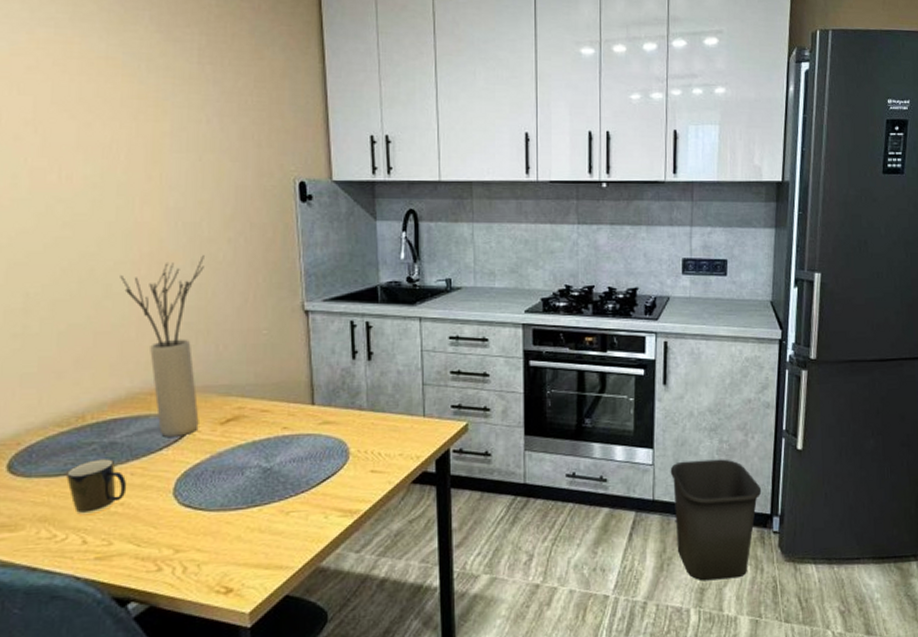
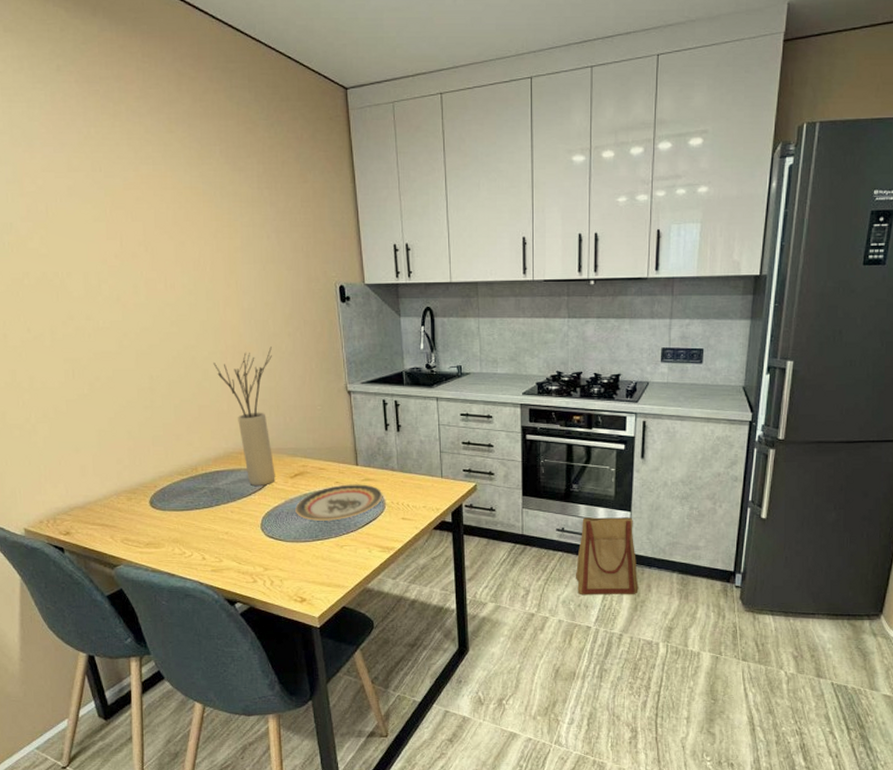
mug: present [65,459,127,516] -> none [187,500,229,540]
plate: none [225,429,347,481] -> present [295,484,383,522]
shopping bag: none [589,456,664,555] -> present [575,517,639,594]
waste bin: present [670,459,762,581] -> none [645,523,727,622]

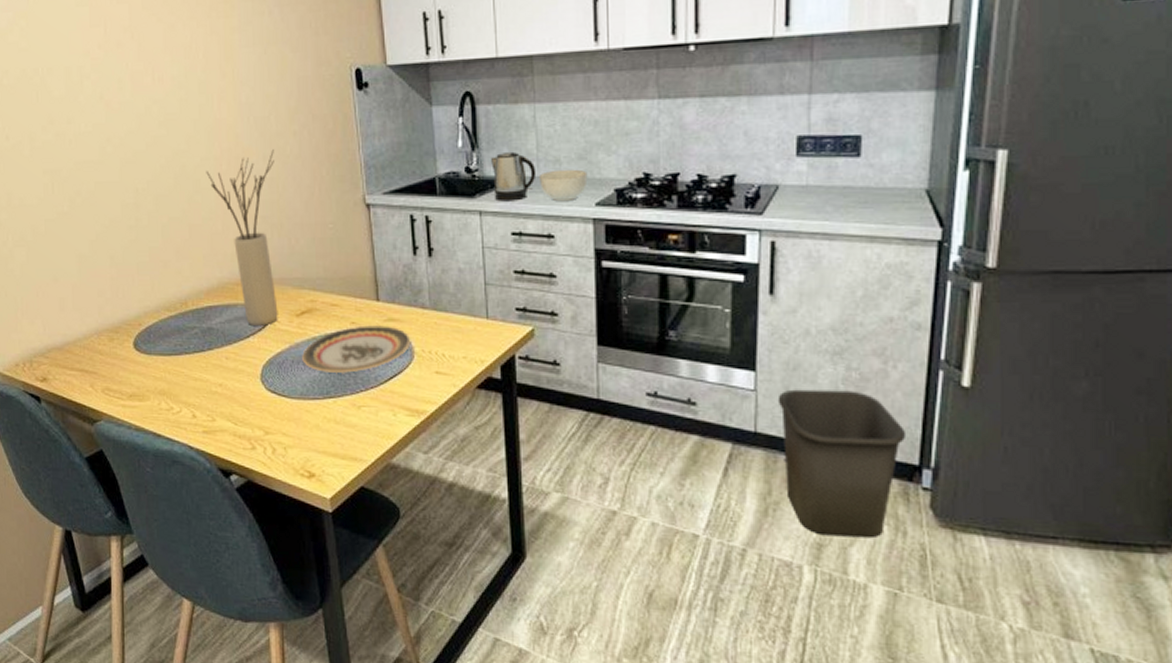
kettle: none [446,353,480,391] -> present [491,151,537,202]
bowl: none [481,367,517,392] -> present [538,169,588,202]
shopping bag: present [575,517,639,594] -> none [674,378,770,492]
waste bin: none [645,523,727,622] -> present [777,389,907,539]

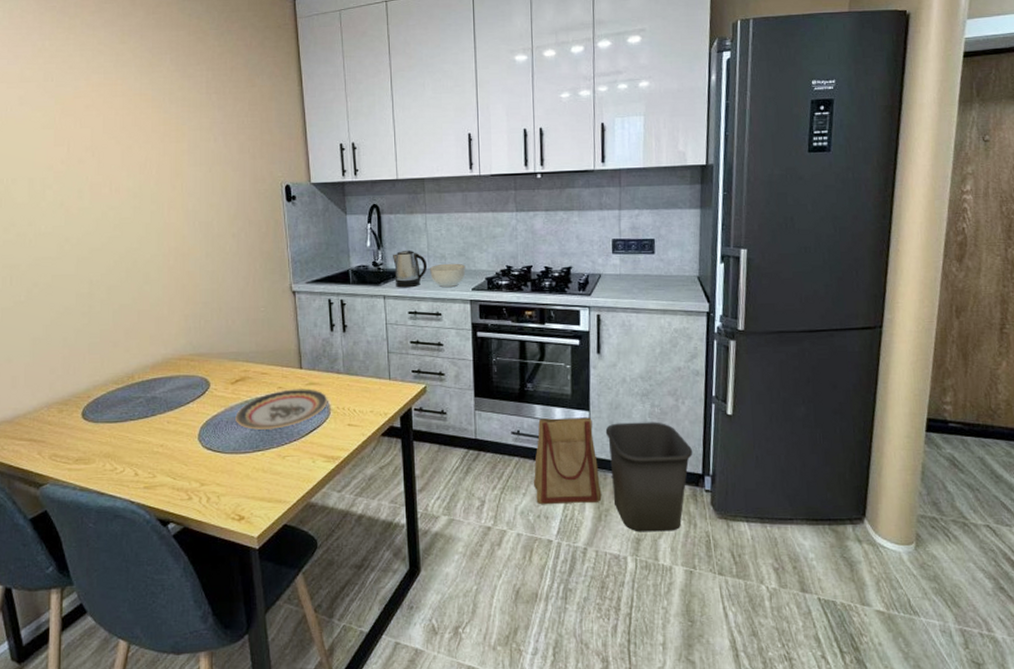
vase: present [206,149,278,327] -> none [155,248,215,395]
shopping bag: none [674,378,770,492] -> present [533,417,602,504]

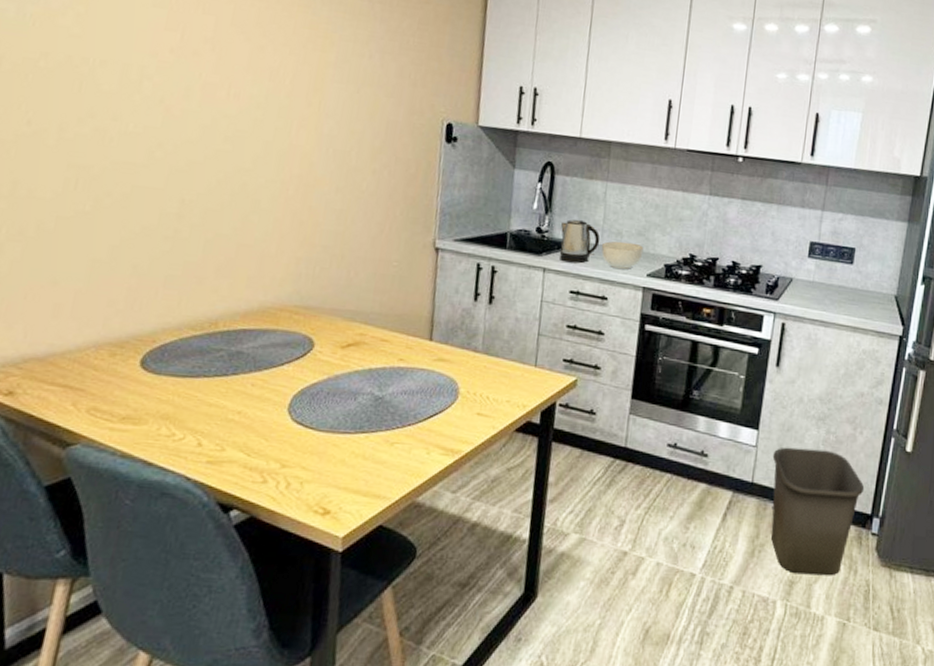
plate: present [235,389,328,431] -> none [339,363,458,410]
shopping bag: present [533,417,602,504] -> none [683,432,760,535]

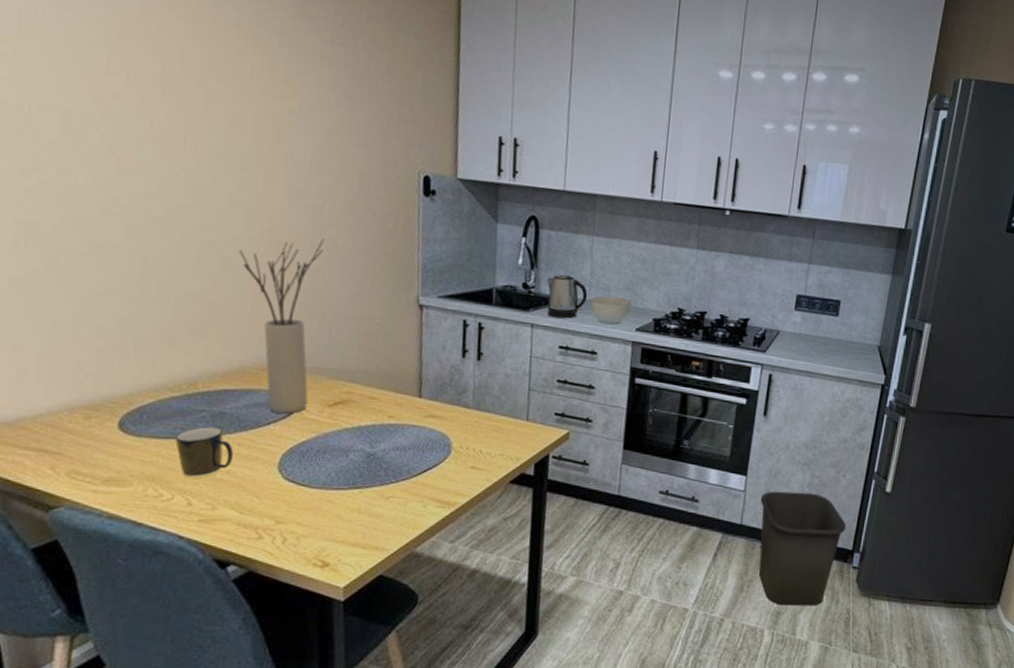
mug: none [191,366,247,419] -> present [174,426,234,479]
vase: none [269,183,349,356] -> present [239,239,324,415]

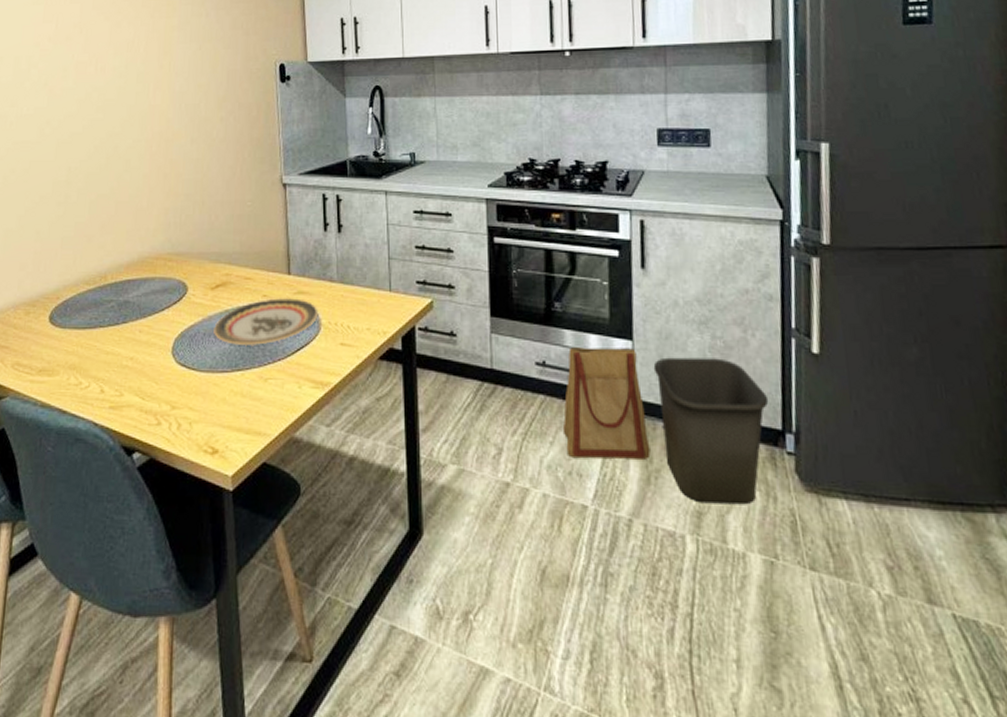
mug: present [174,426,234,479] -> none [90,316,136,367]
vase: present [239,239,324,415] -> none [136,133,201,300]
plate: none [329,420,450,466] -> present [214,298,319,347]
kettle: present [547,274,588,319] -> none [397,138,436,183]
bowl: present [589,296,632,325] -> none [438,154,481,184]
shopping bag: none [675,479,748,572] -> present [562,347,651,459]

